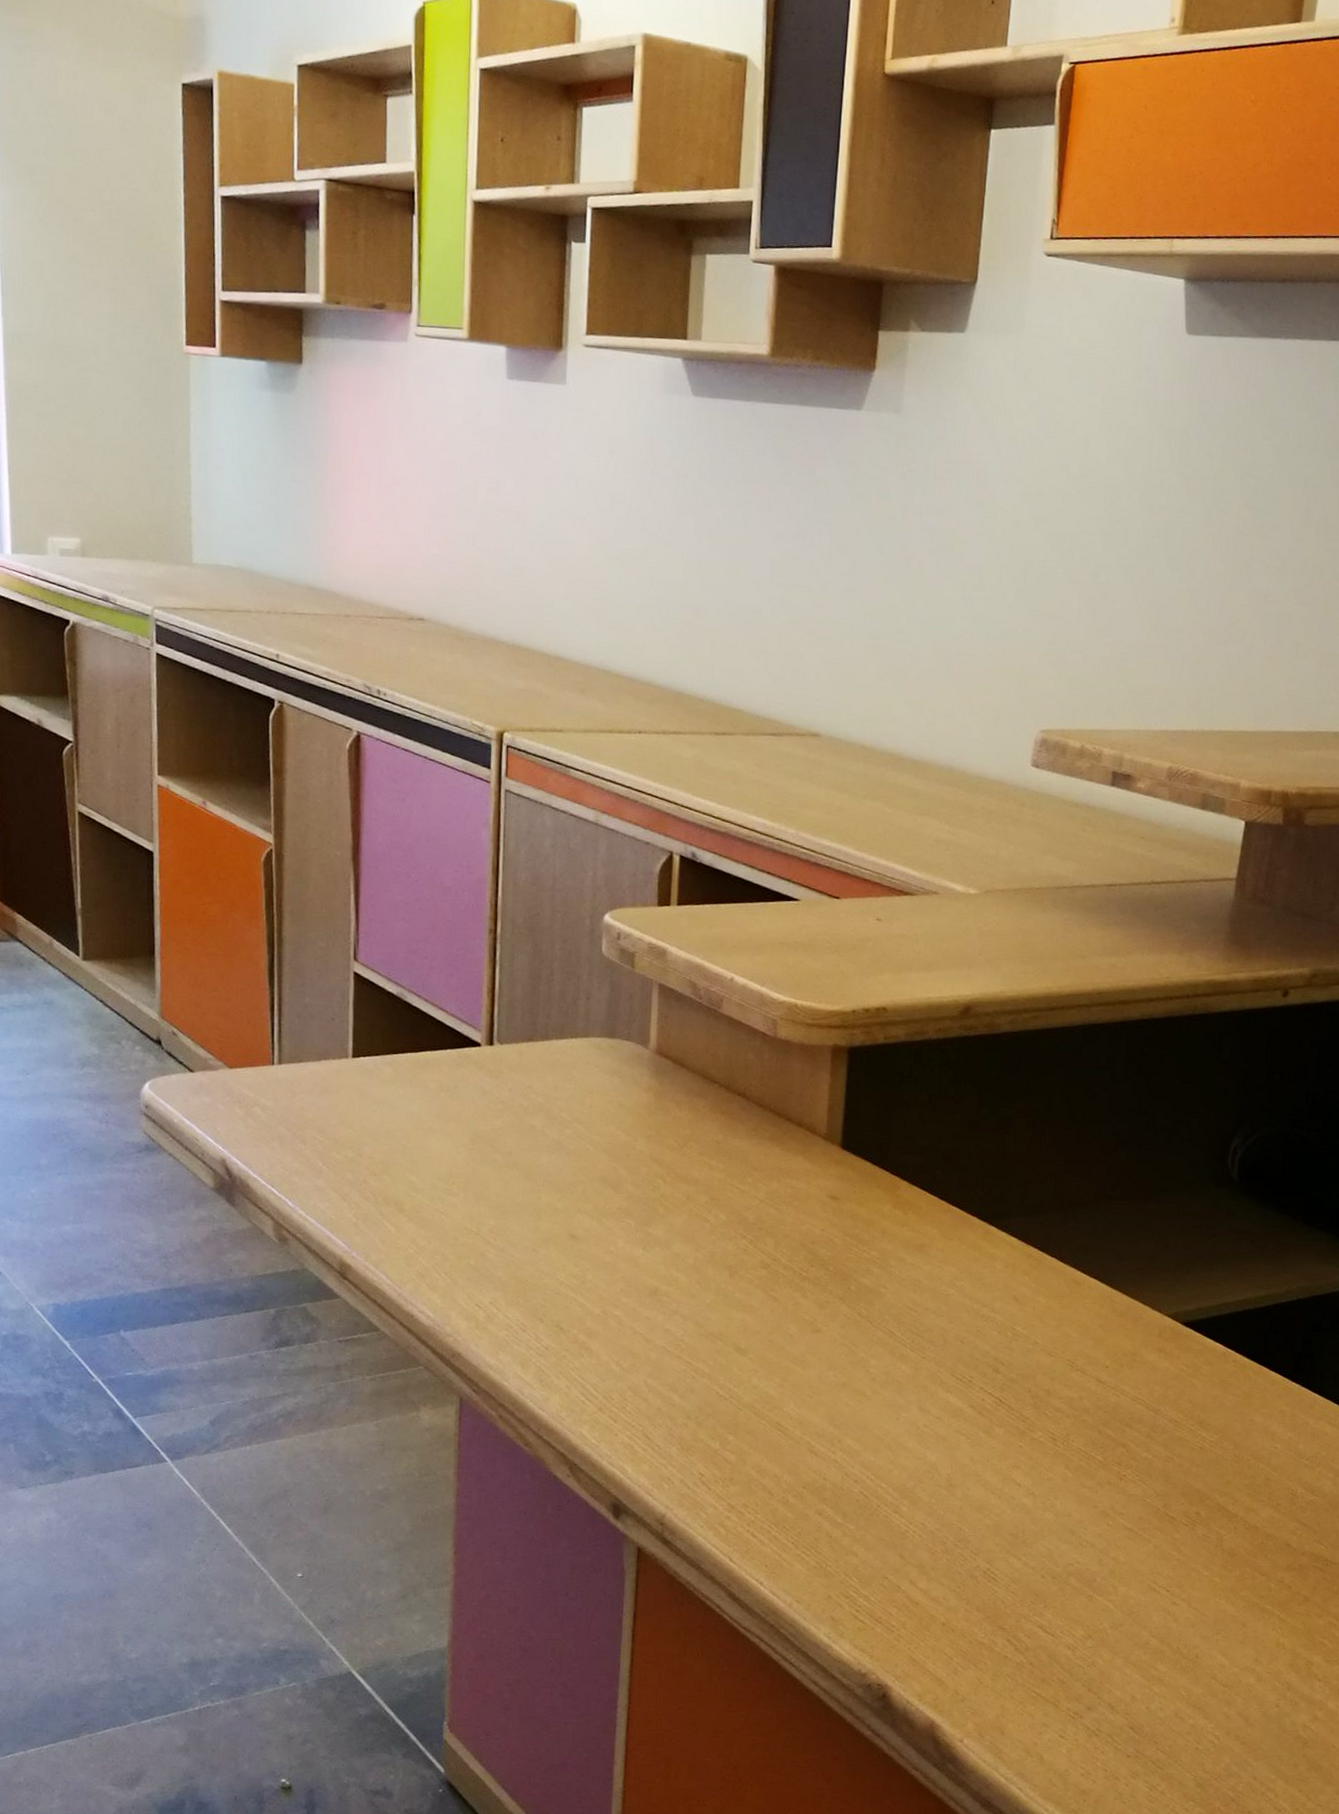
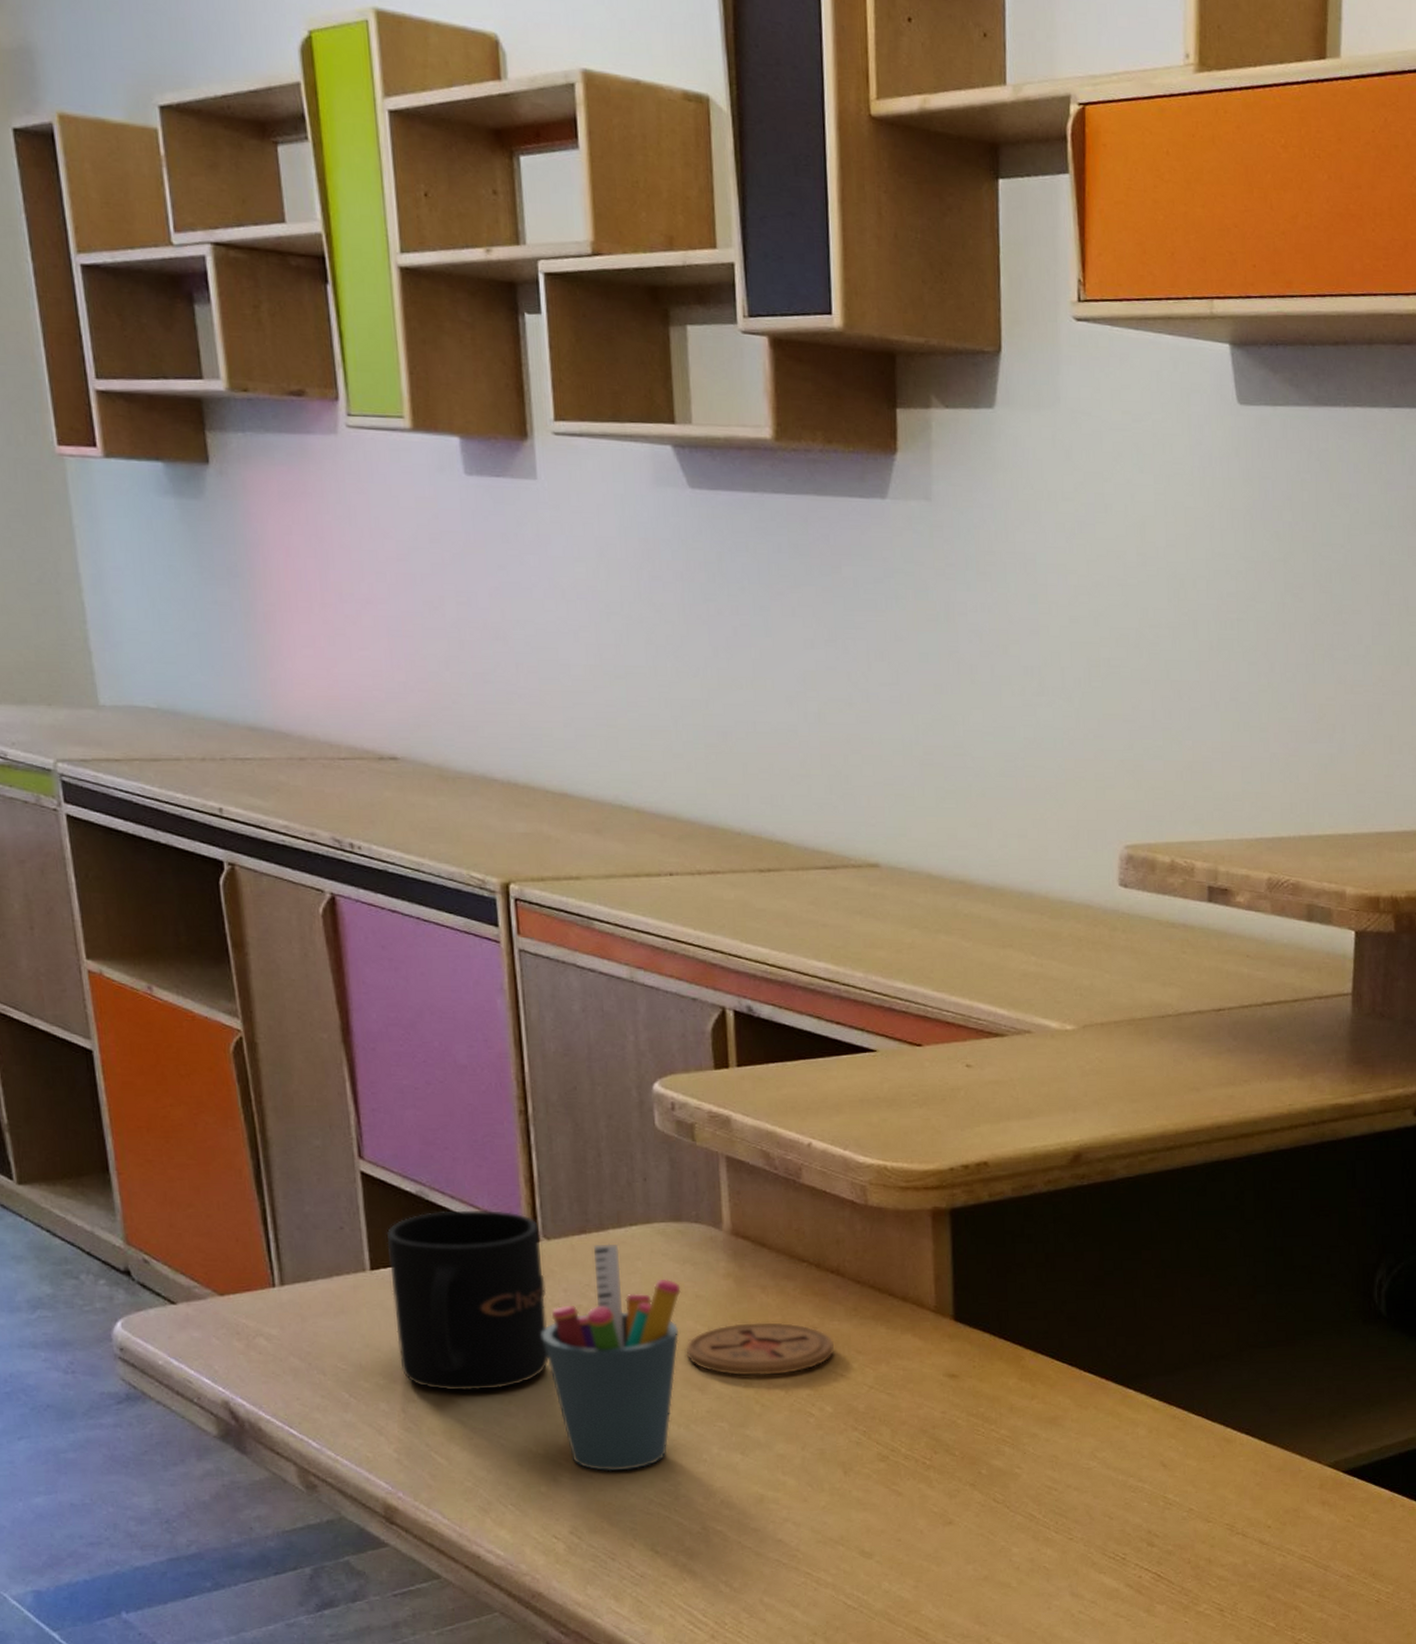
mug: none [367,1011,495,1171] -> present [386,1209,549,1391]
pen holder: none [486,1052,608,1253] -> present [542,1243,682,1472]
coaster: none [605,1132,734,1182] -> present [685,1322,835,1376]

